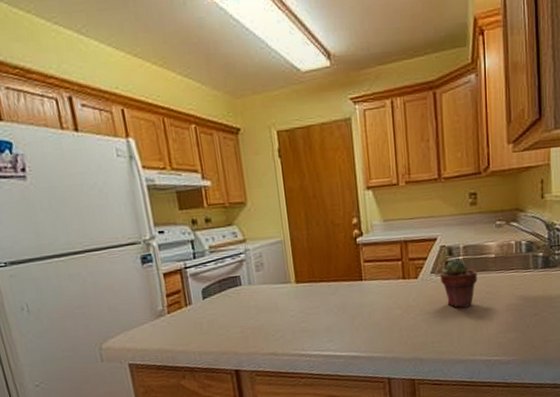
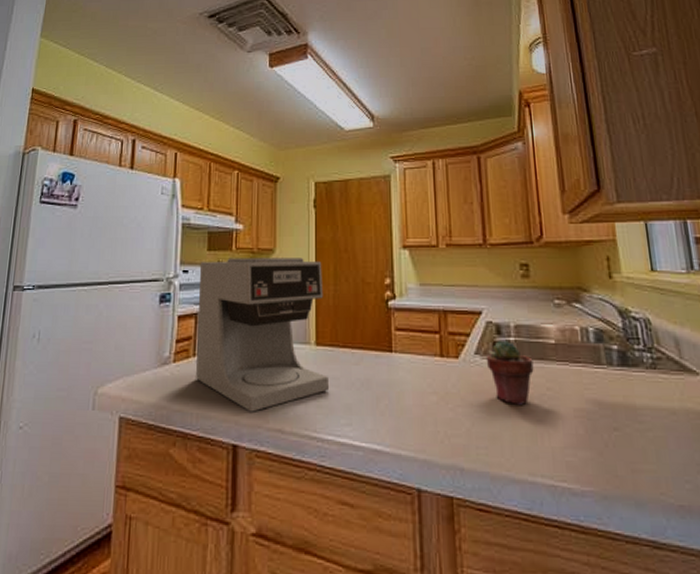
coffee maker: none [175,207,312,344] -> present [196,258,330,412]

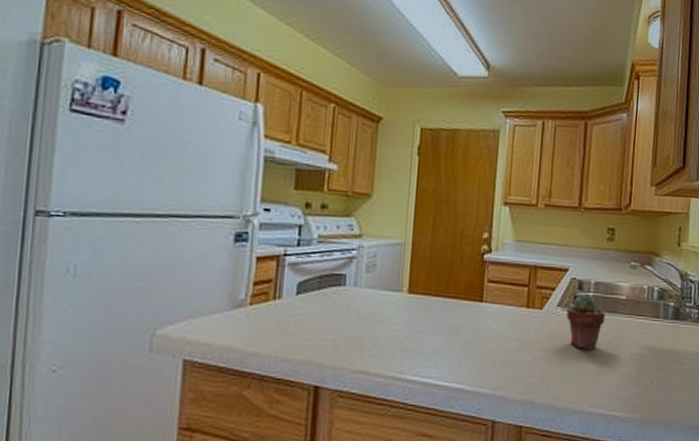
coffee maker: present [196,258,330,412] -> none [276,199,421,355]

